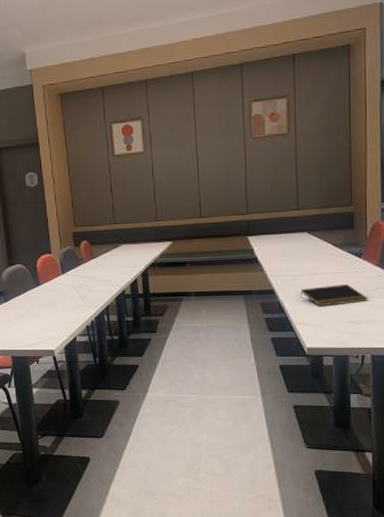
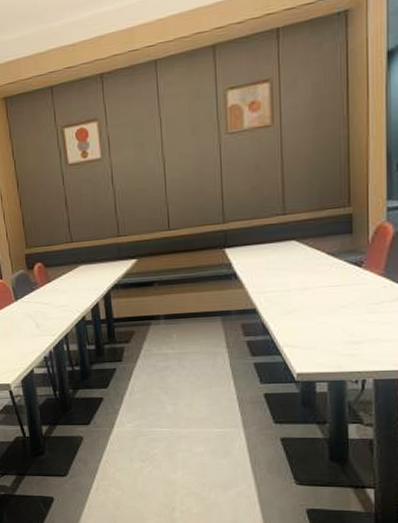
notepad: present [301,284,368,307] -> none [288,299,370,326]

